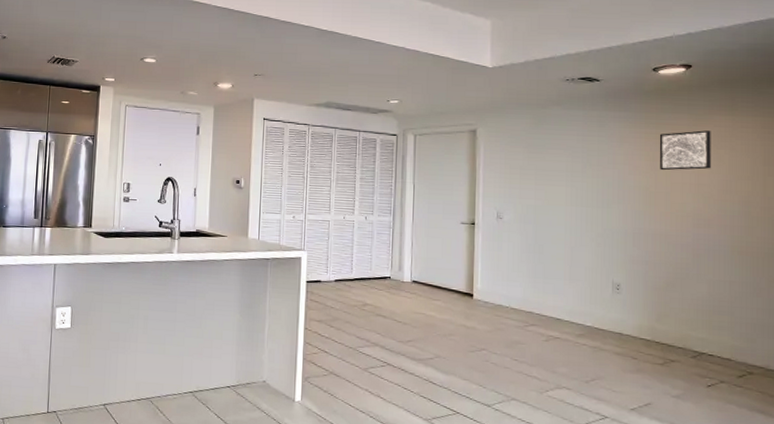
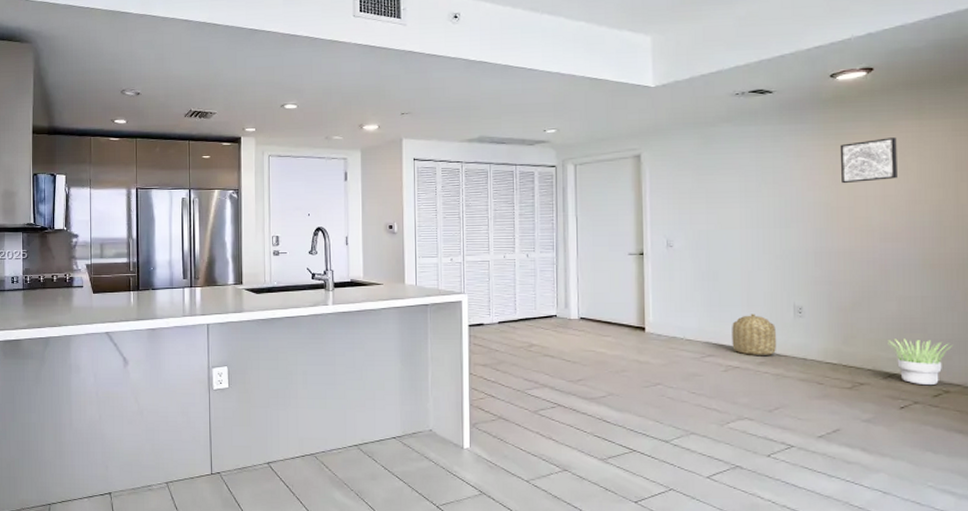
basket: none [554,287,596,328] -> present [732,313,777,355]
potted plant: none [697,320,756,367] -> present [888,339,952,386]

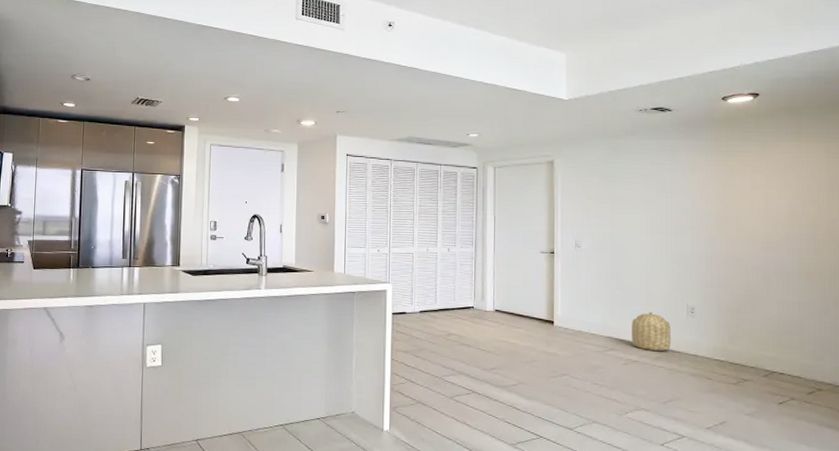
wall art: present [839,137,897,184] -> none [729,157,779,197]
potted plant: present [888,339,952,386] -> none [769,339,824,384]

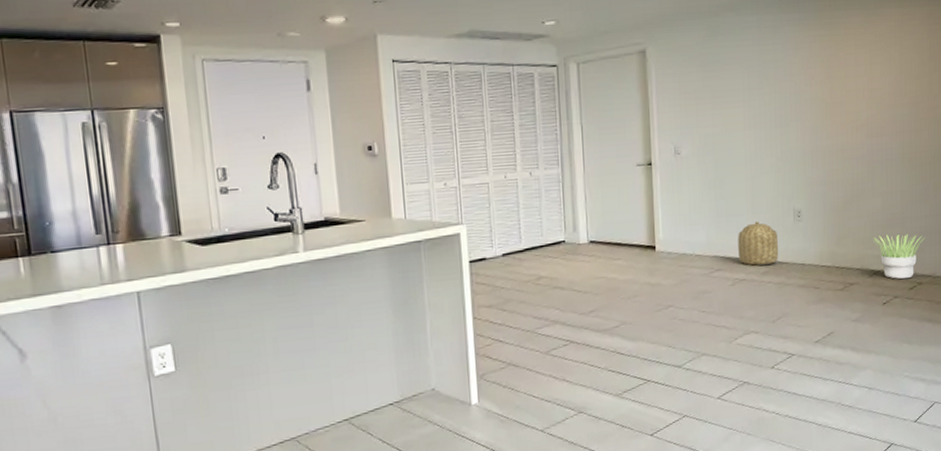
potted plant: none [769,339,824,384] -> present [873,234,925,279]

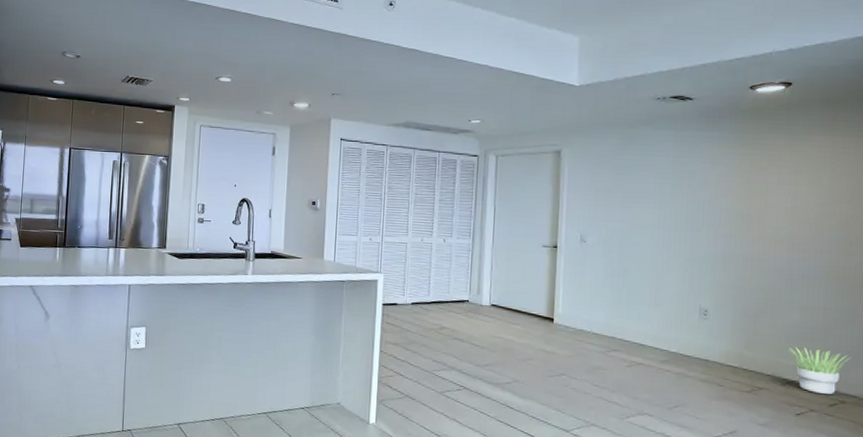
basket: present [738,221,779,266] -> none [637,312,681,354]

